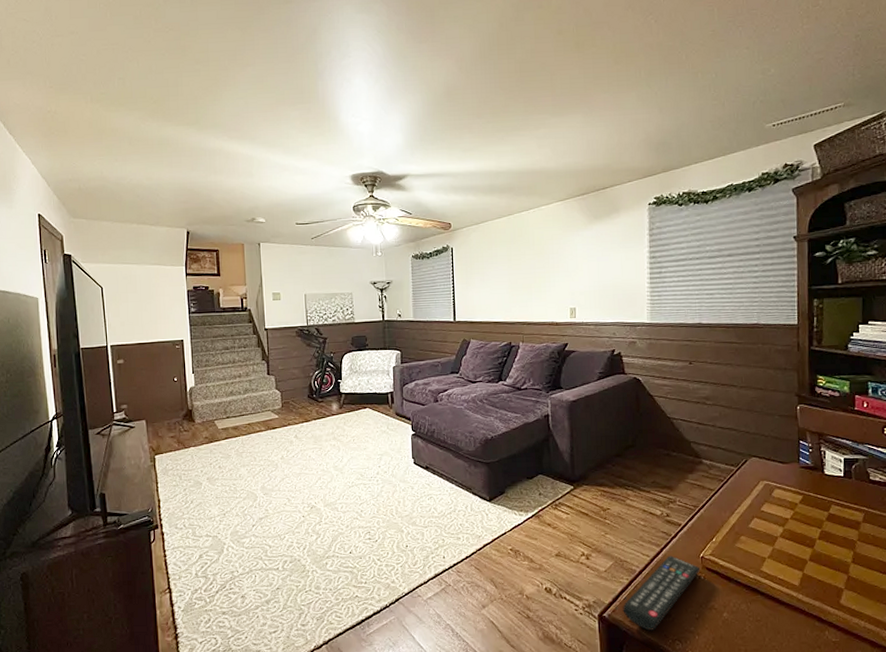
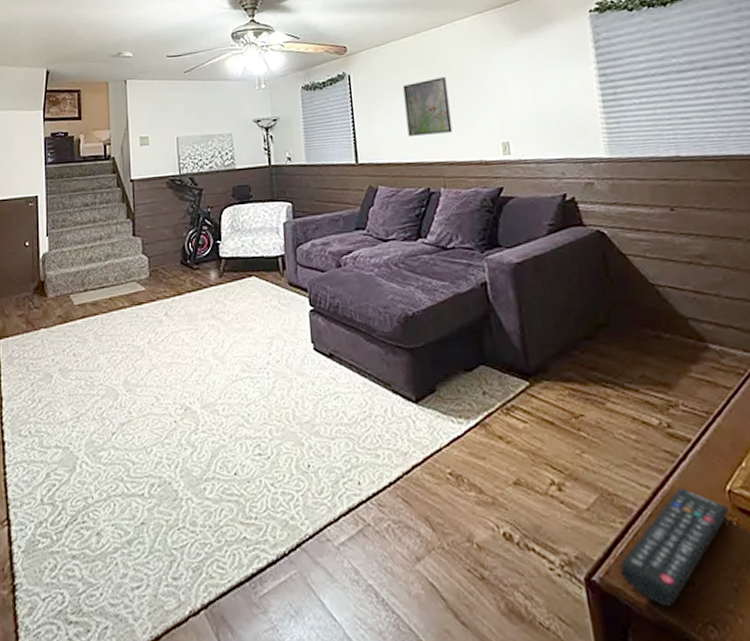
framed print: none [495,253,532,300] -> present [403,77,453,136]

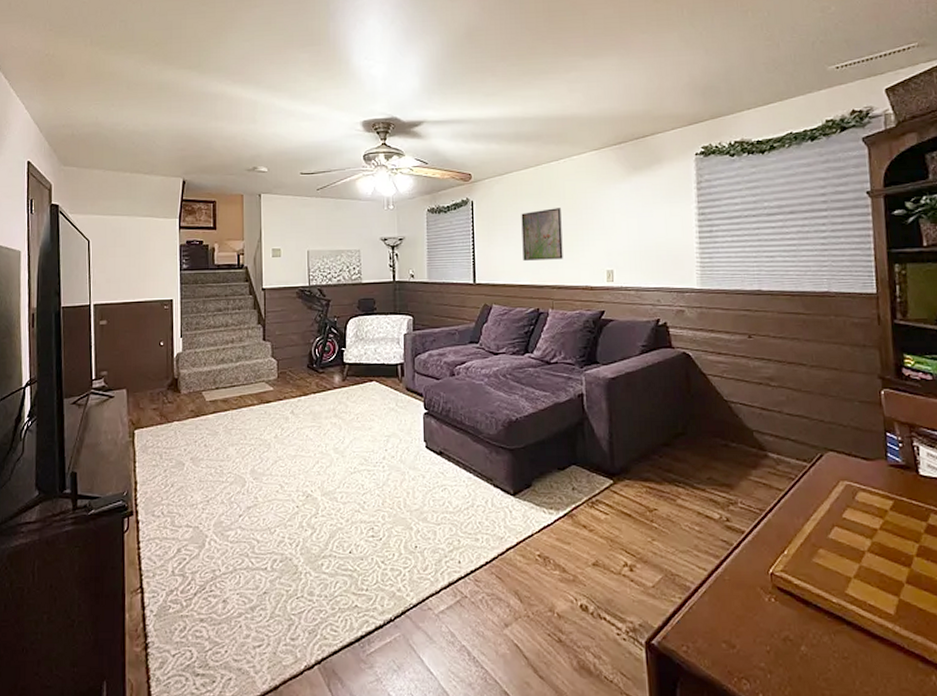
remote control: present [620,487,730,607] -> none [675,570,770,665]

